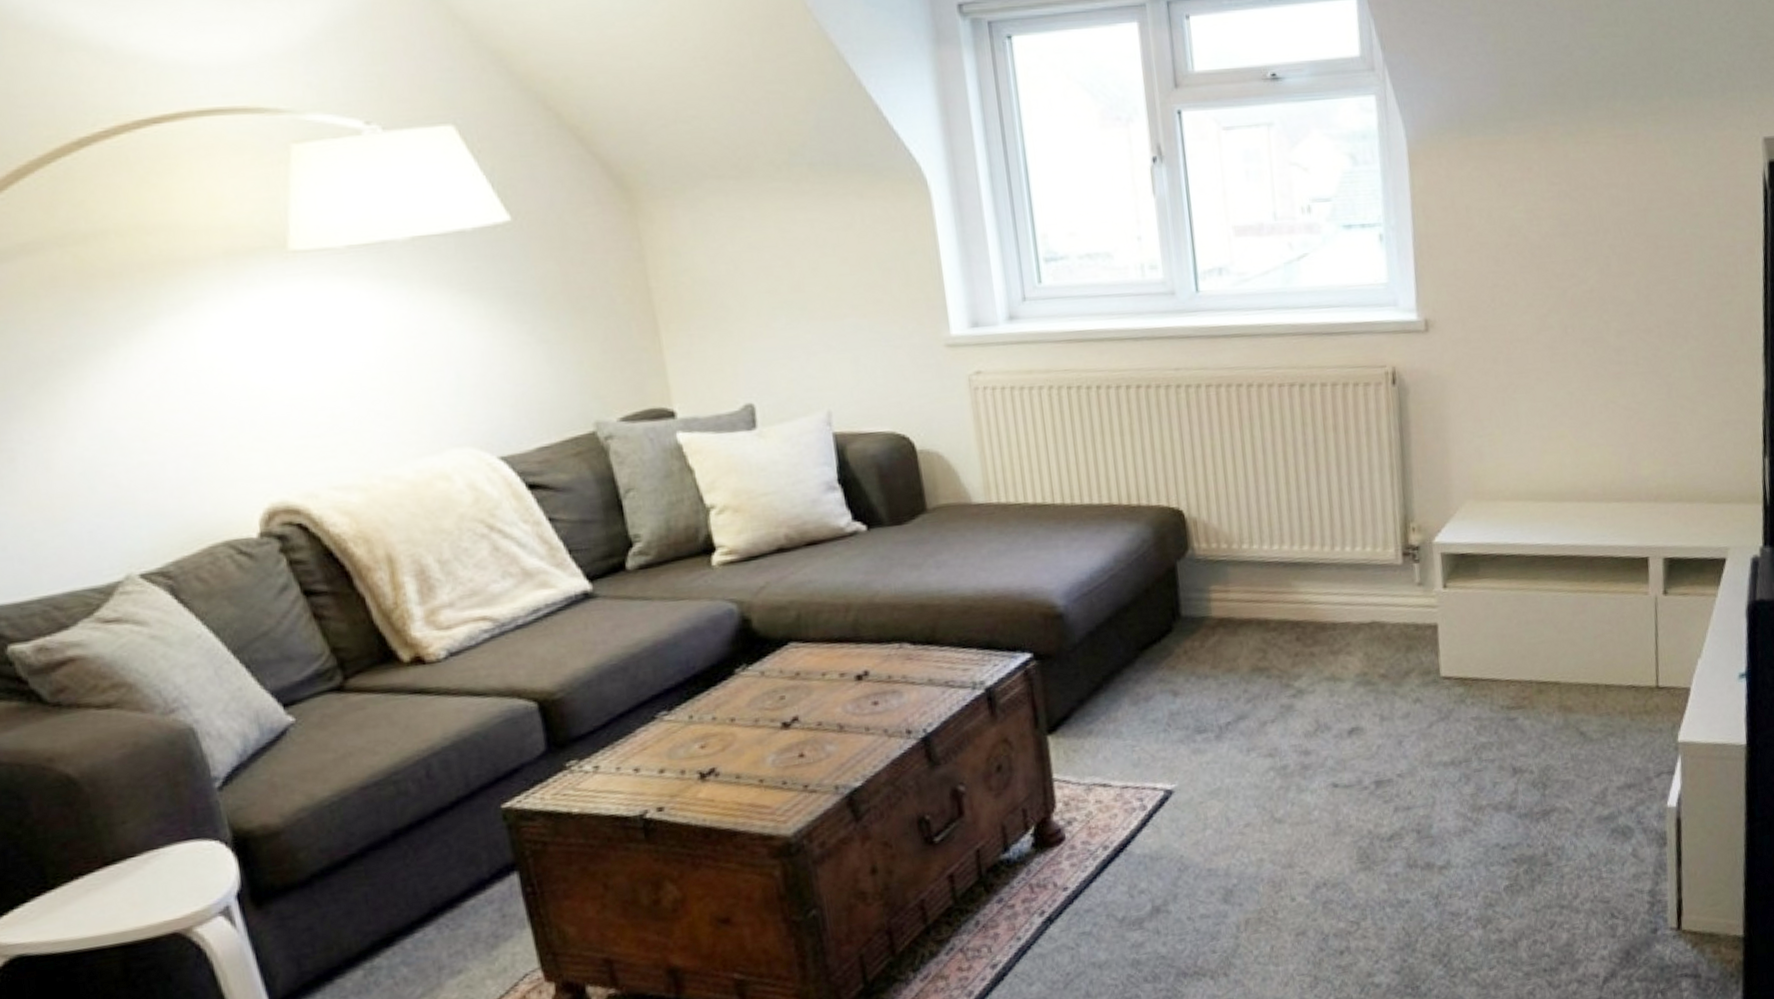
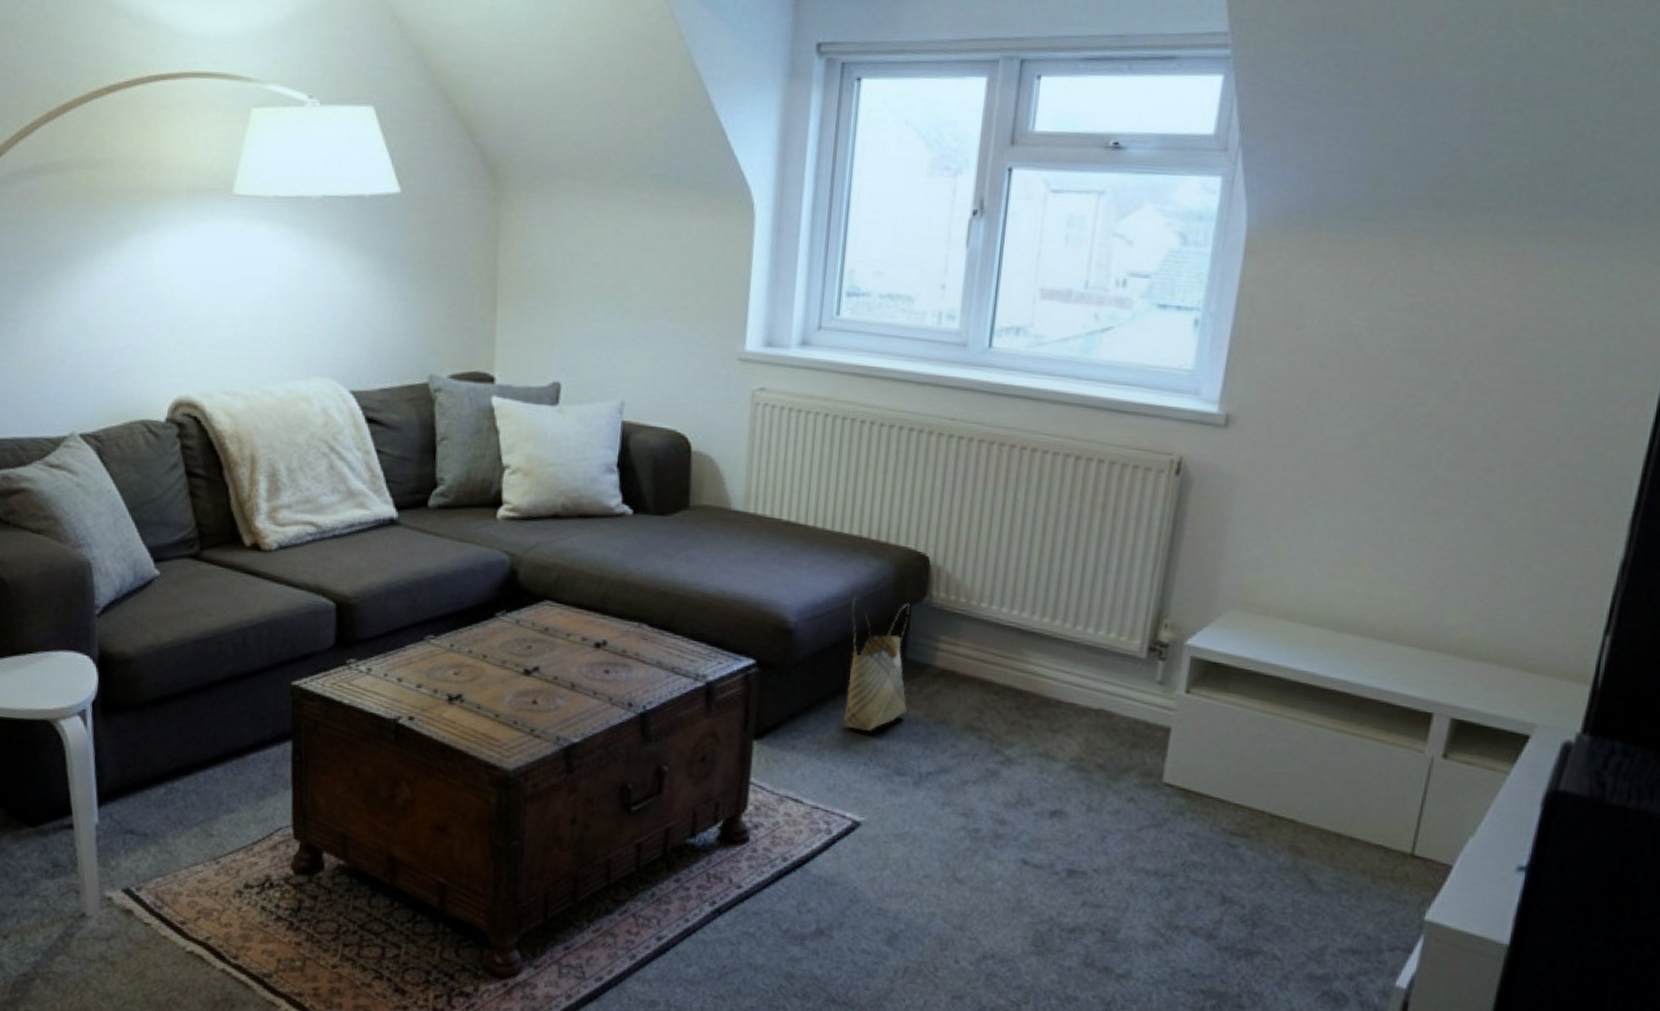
woven basket: none [1117,561,1194,699] -> present [842,597,910,732]

